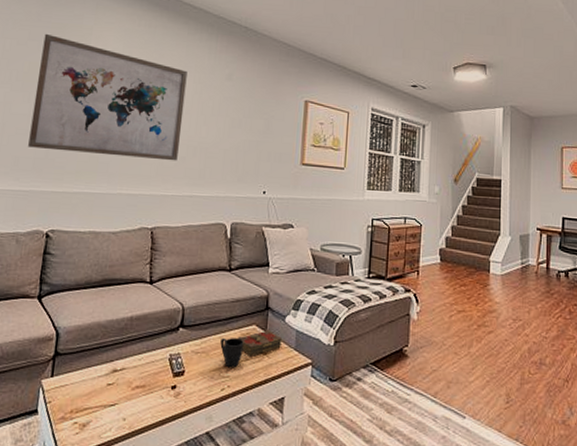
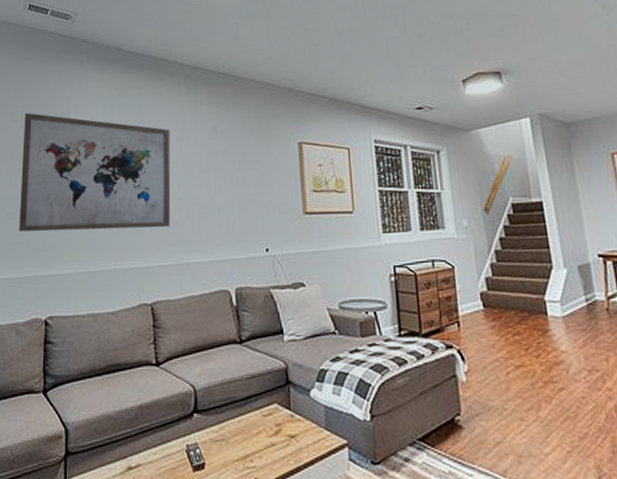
mug: present [220,337,244,368] -> none [240,421,267,457]
book: present [237,329,282,356] -> none [259,406,310,441]

